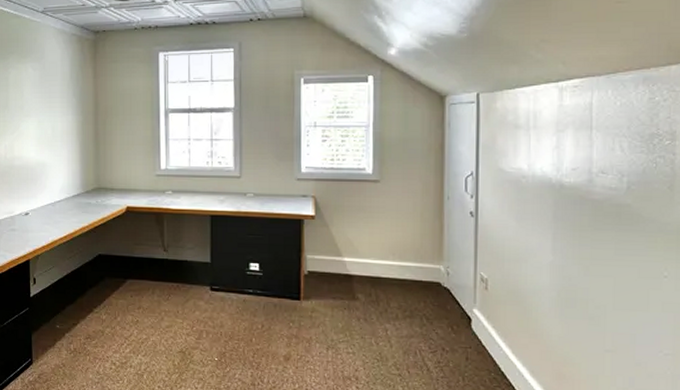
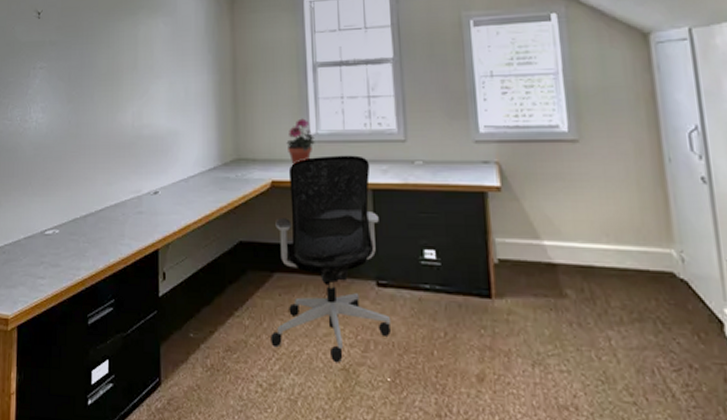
office chair: none [123,187,221,346] -> present [271,155,392,362]
potted plant: none [140,156,164,194] -> present [286,118,315,165]

